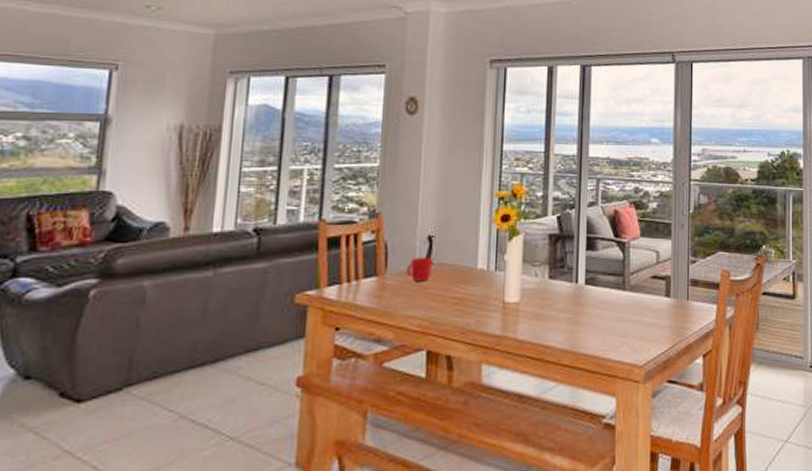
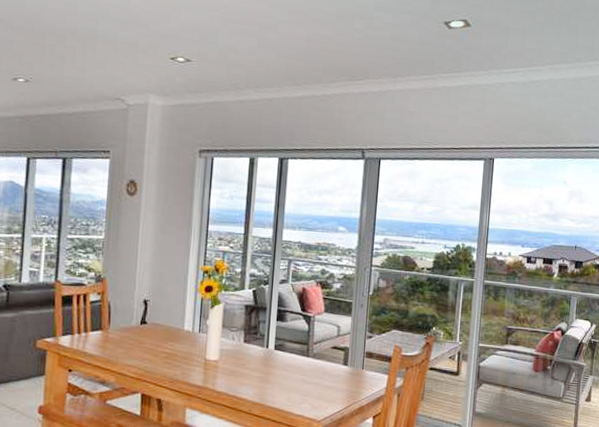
mug: present [406,256,434,282] -> none [125,317,148,337]

